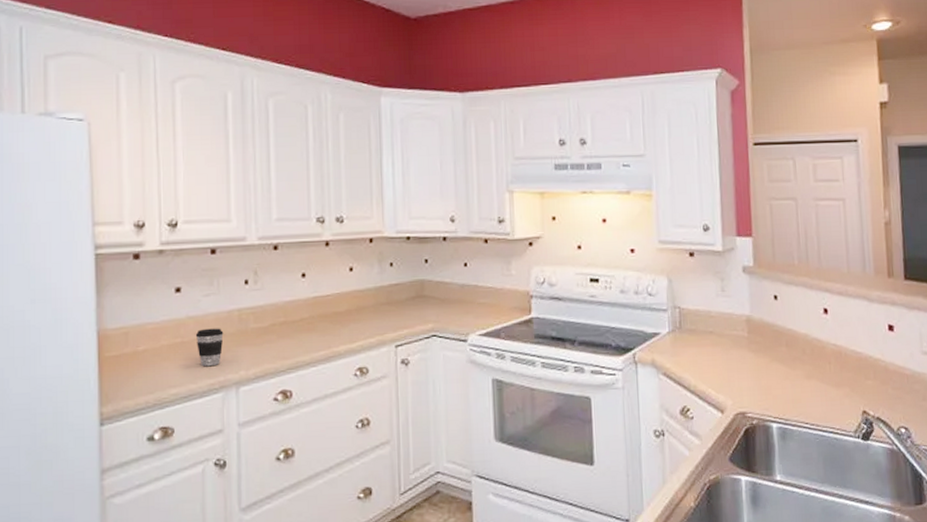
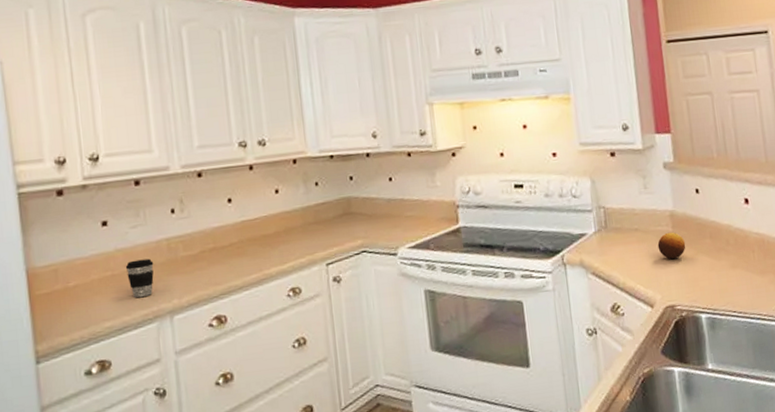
fruit: none [732,337,761,366] -> present [657,232,686,260]

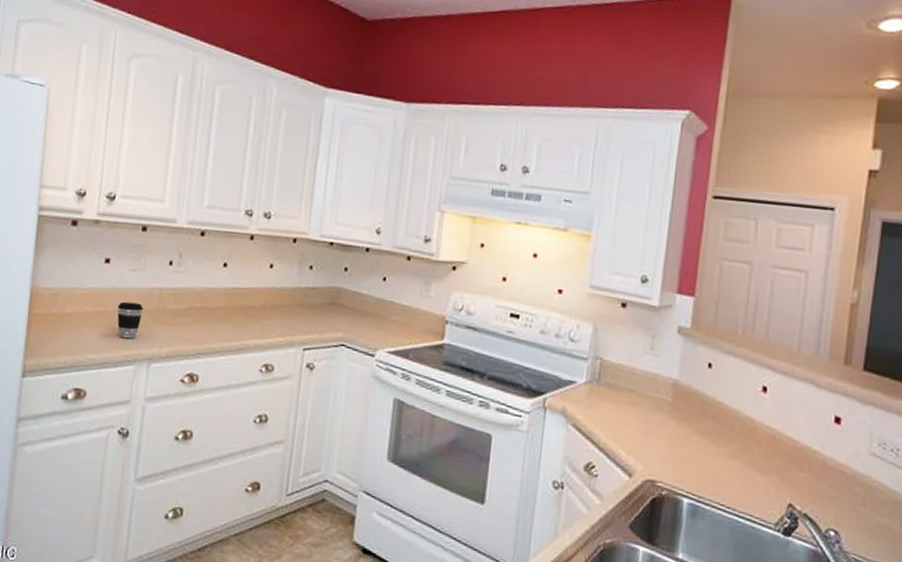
fruit: present [657,232,686,260] -> none [651,401,684,432]

